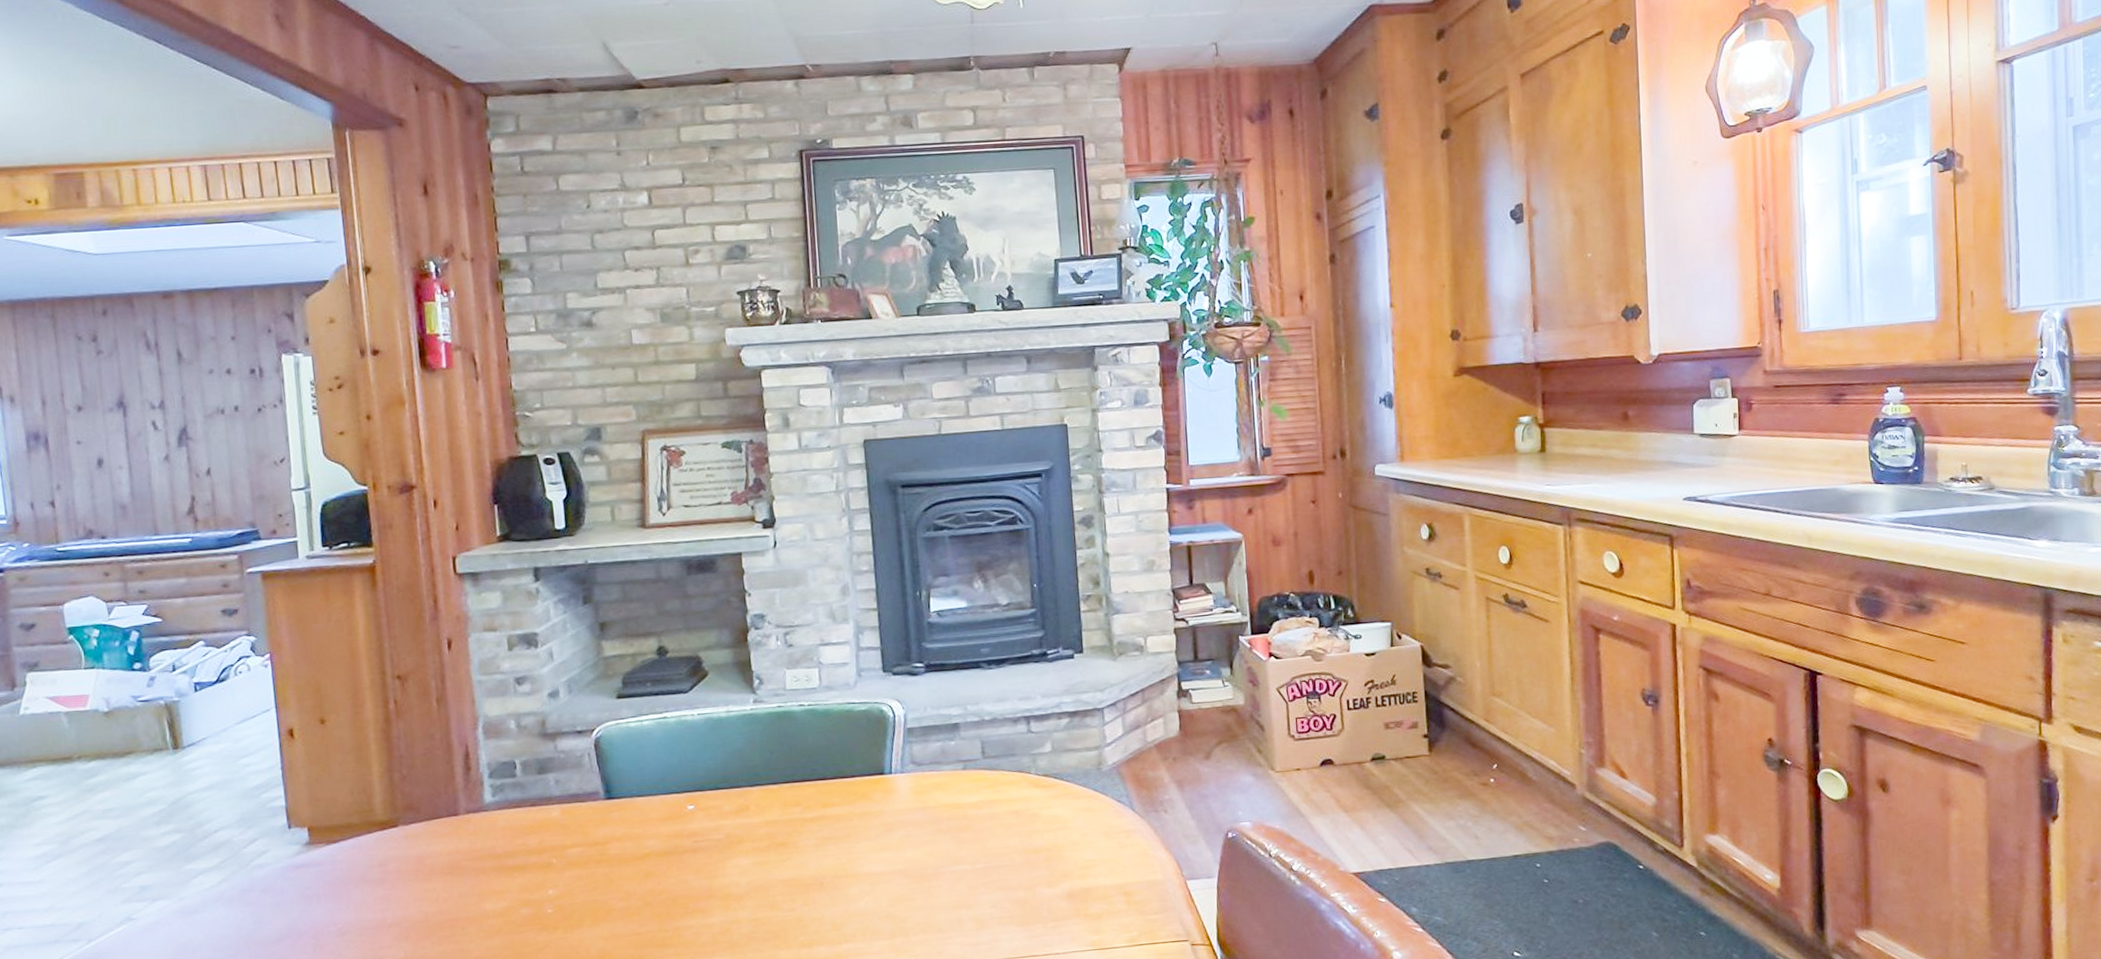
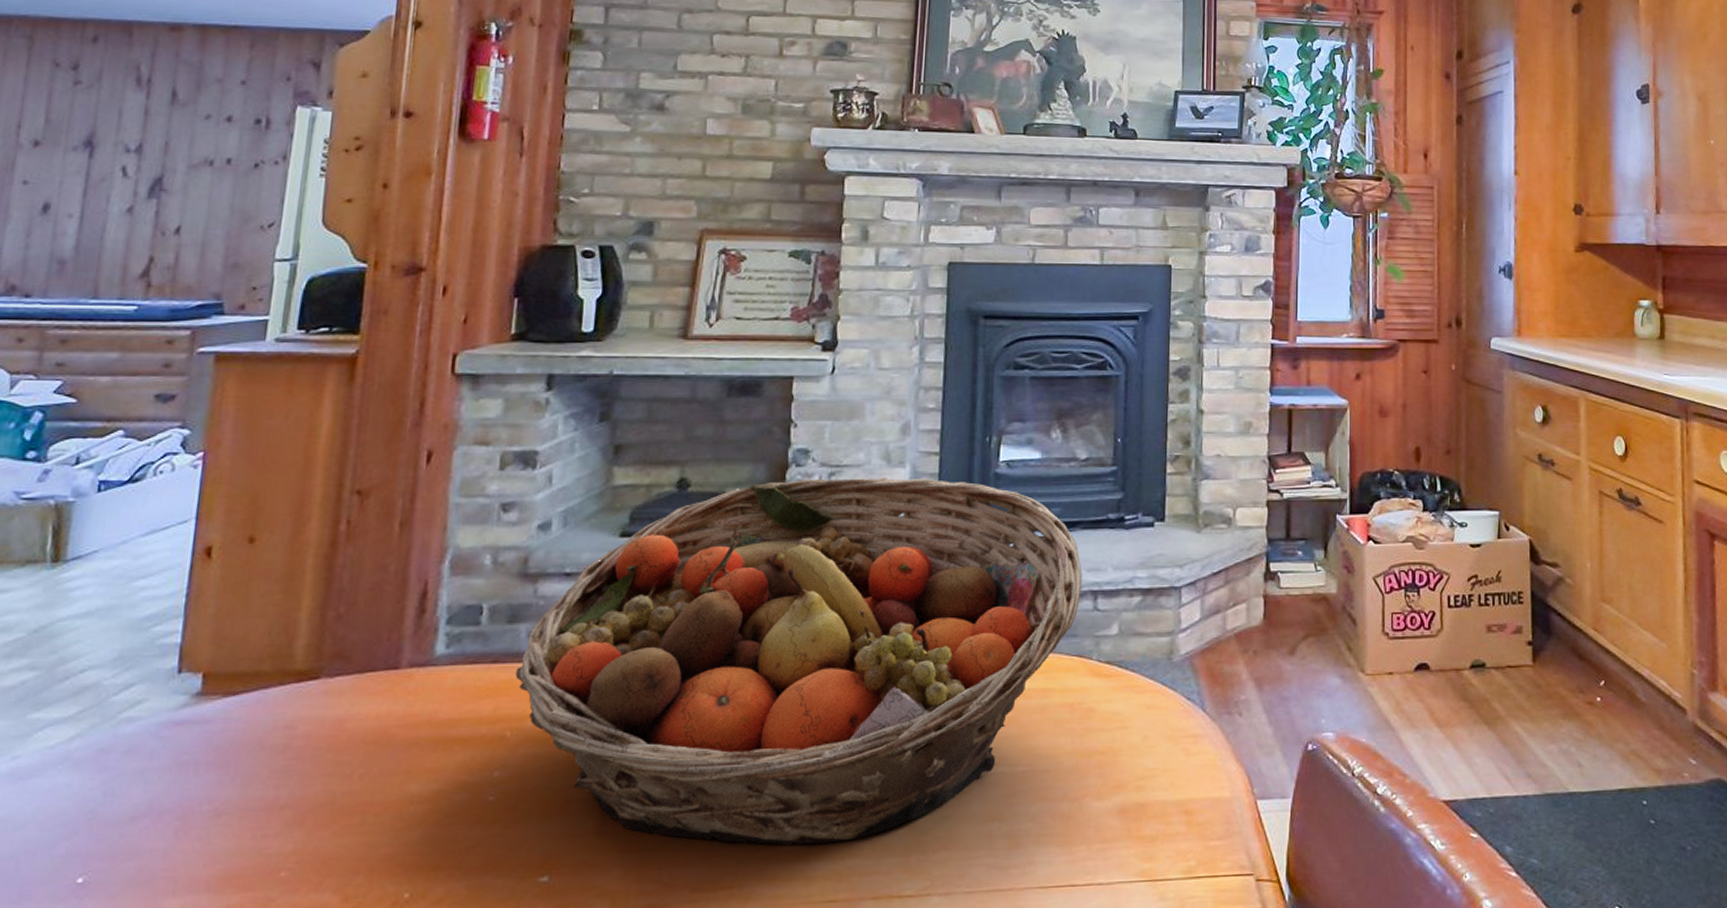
fruit basket: none [551,631,1016,936] -> present [515,478,1082,846]

